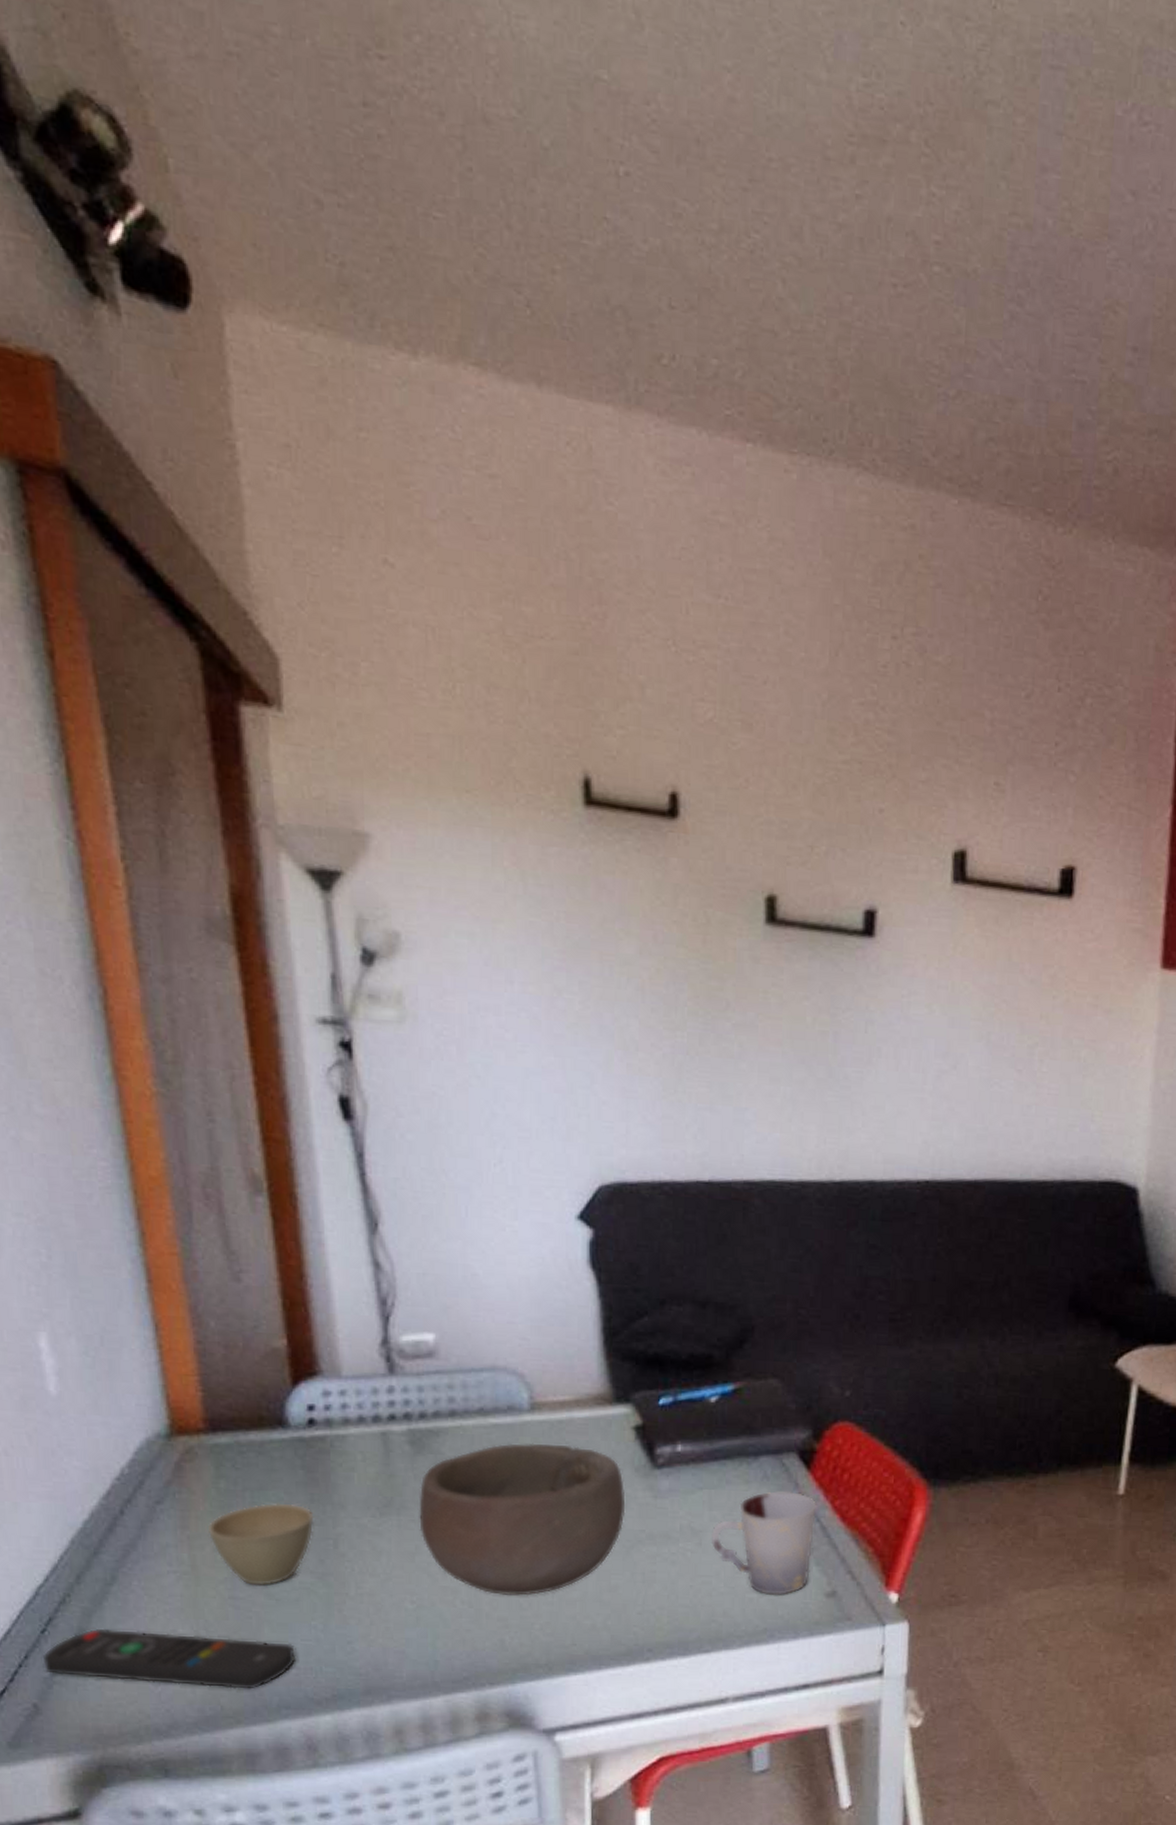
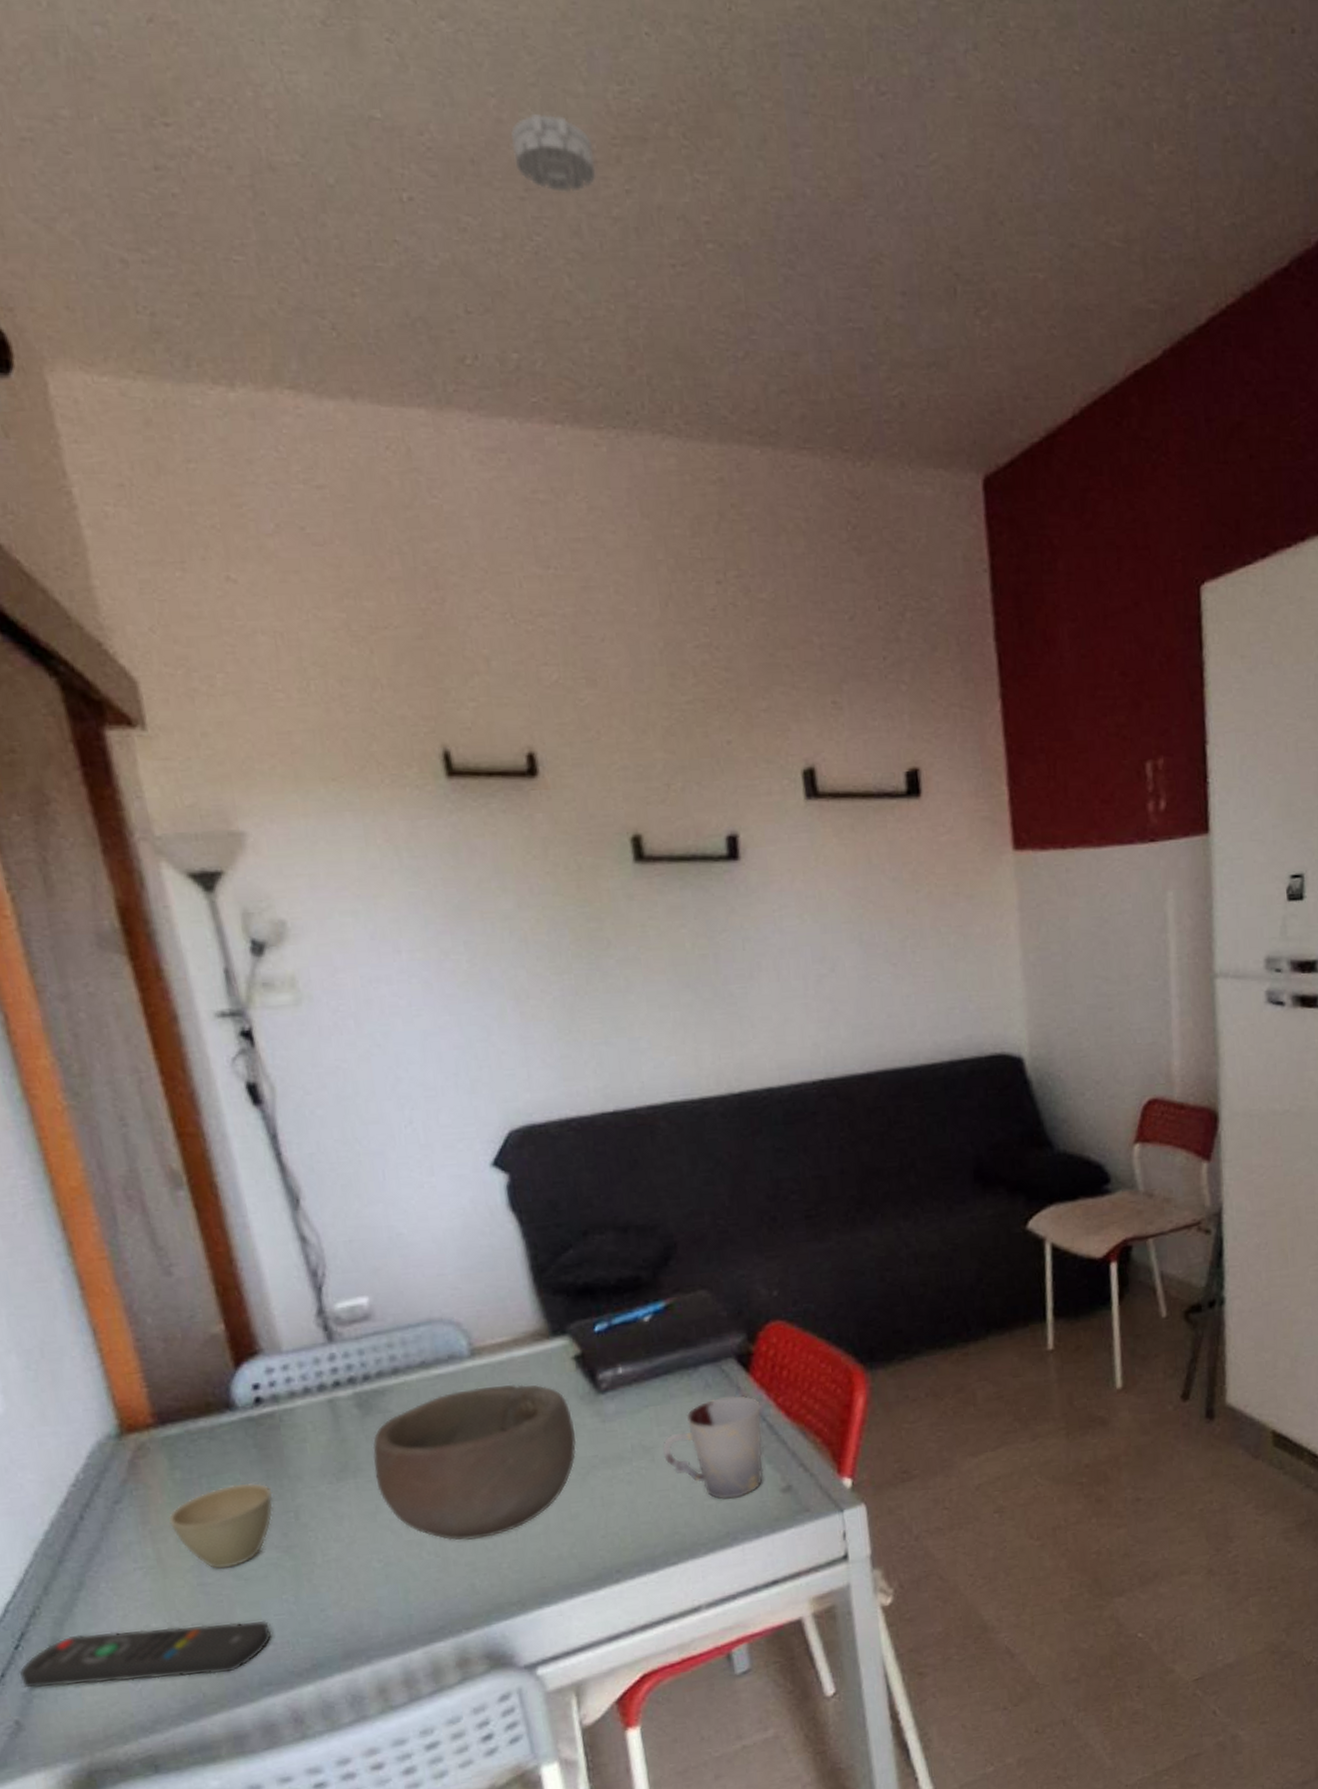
smoke detector: none [741,95,828,191] -> present [510,113,597,193]

